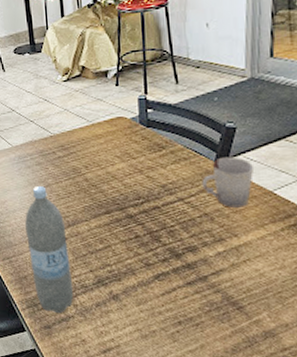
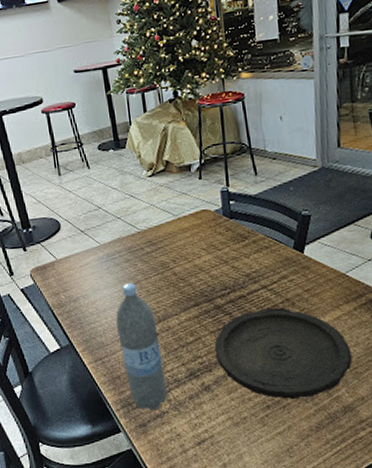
plate: none [125,222,276,319] -> present [214,308,352,400]
cup: present [202,157,255,208] -> none [282,243,329,292]

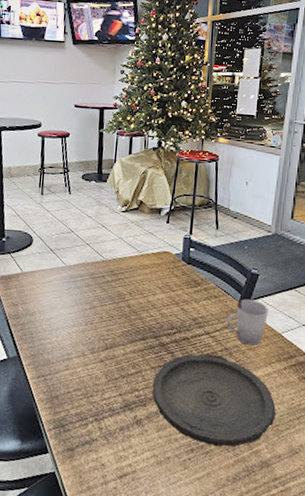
water bottle: present [116,282,167,410] -> none [64,306,103,435]
cup: none [282,243,329,292] -> present [226,299,270,345]

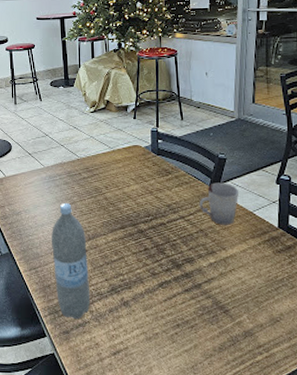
water bottle: none [64,306,103,435] -> present [52,202,90,319]
plate: present [152,354,276,448] -> none [135,237,254,321]

